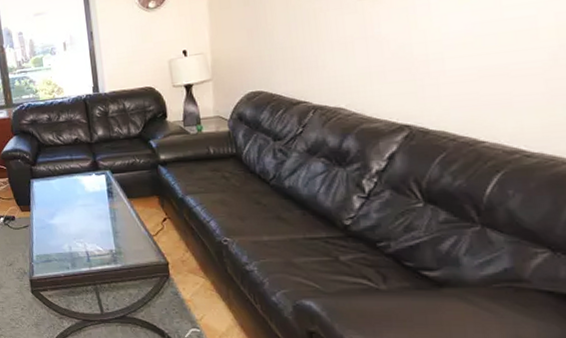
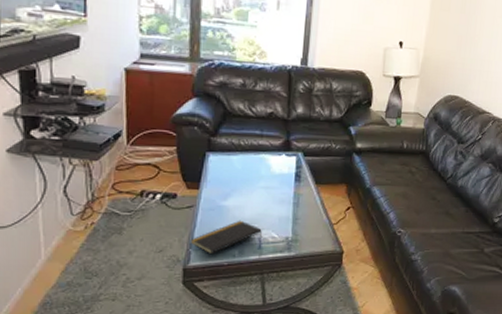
notepad: none [31,236,88,267] -> present [190,220,262,255]

